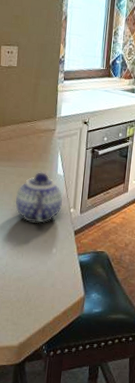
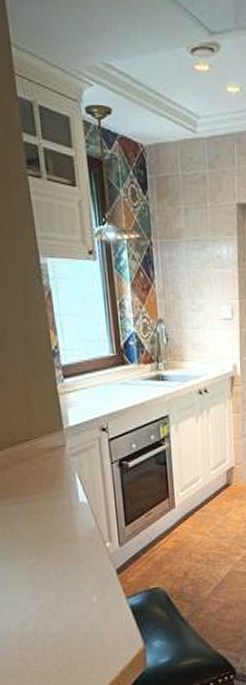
teapot: present [15,172,64,224] -> none [28,503,95,571]

